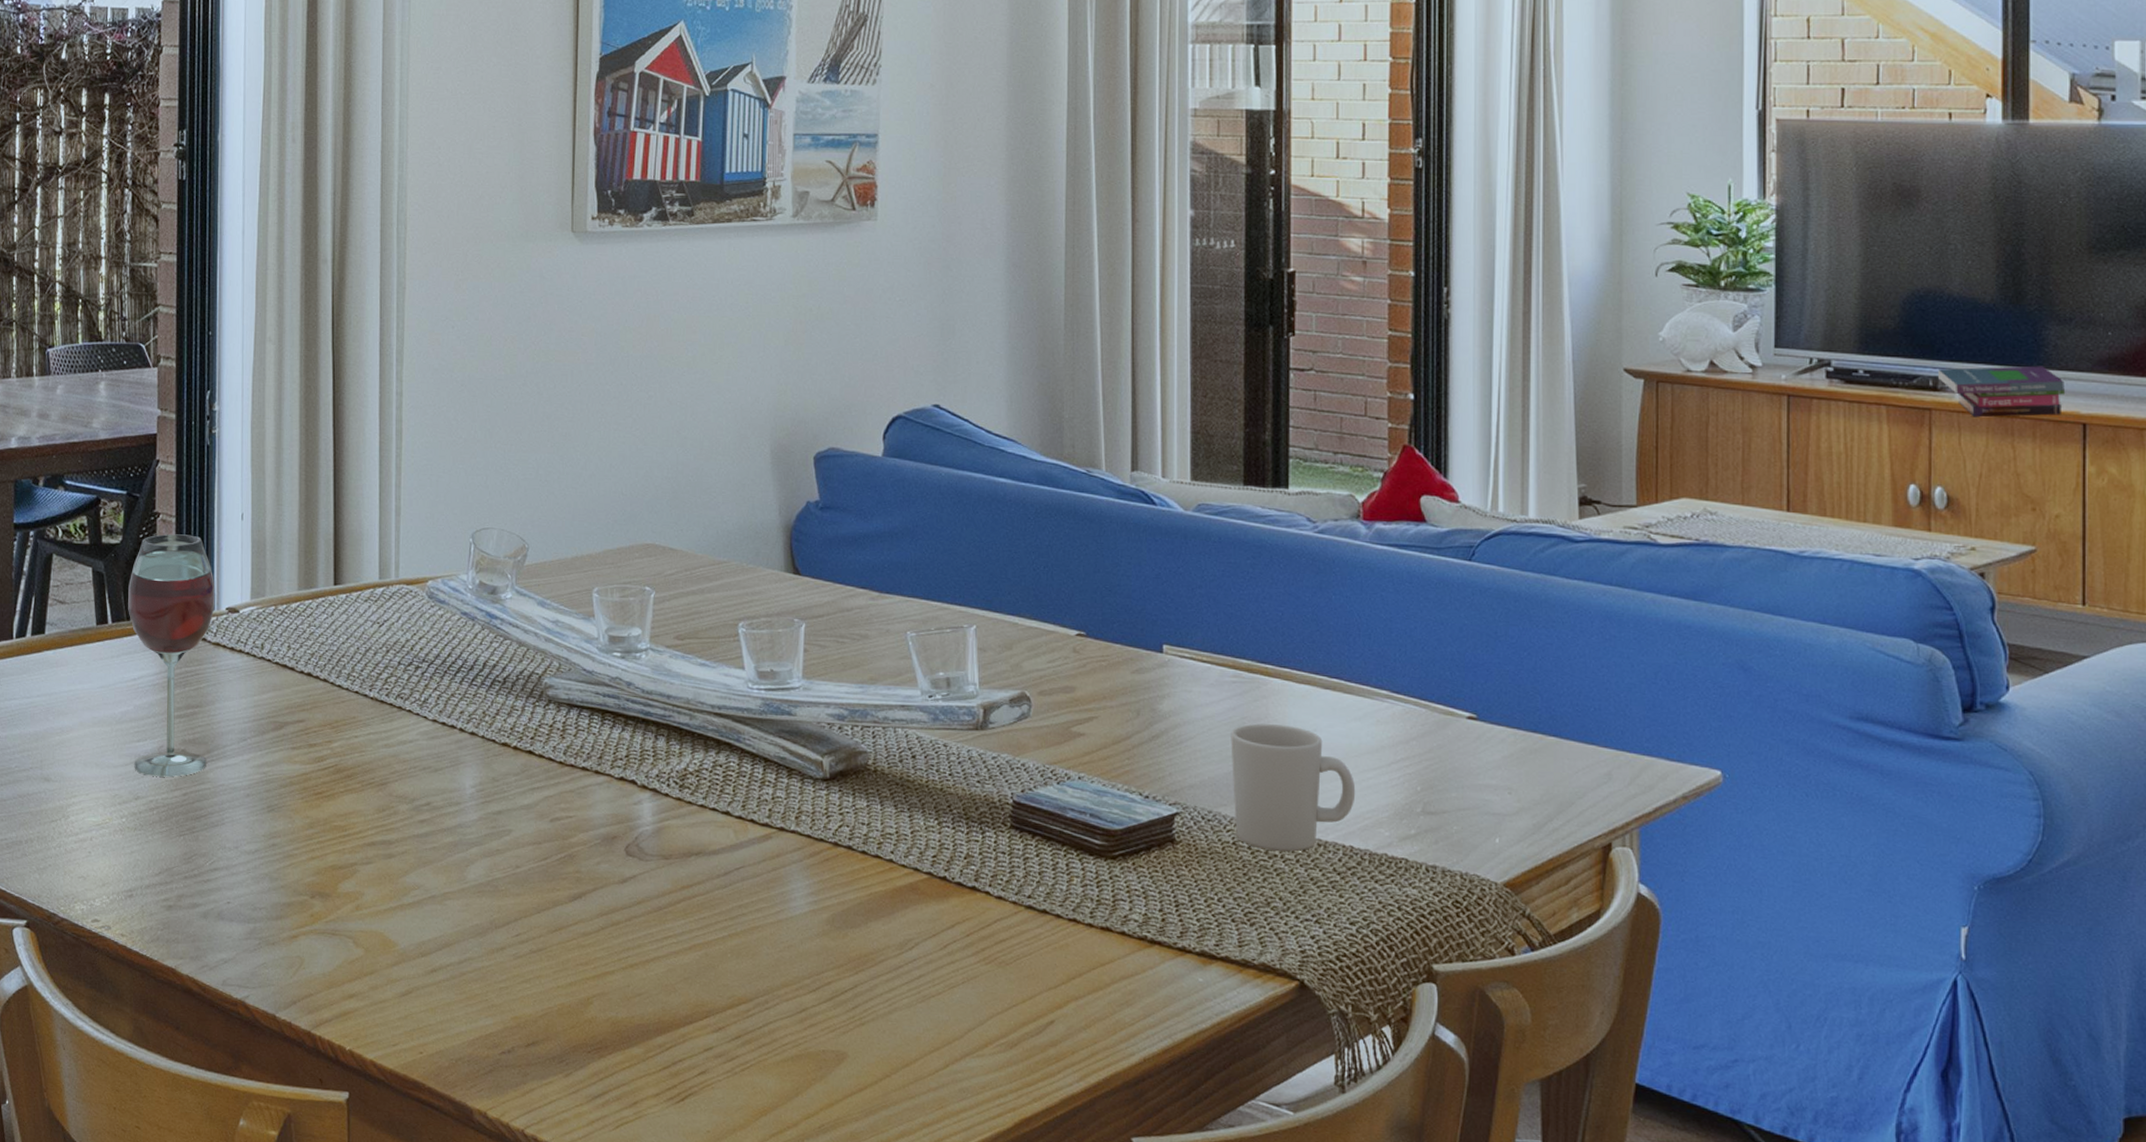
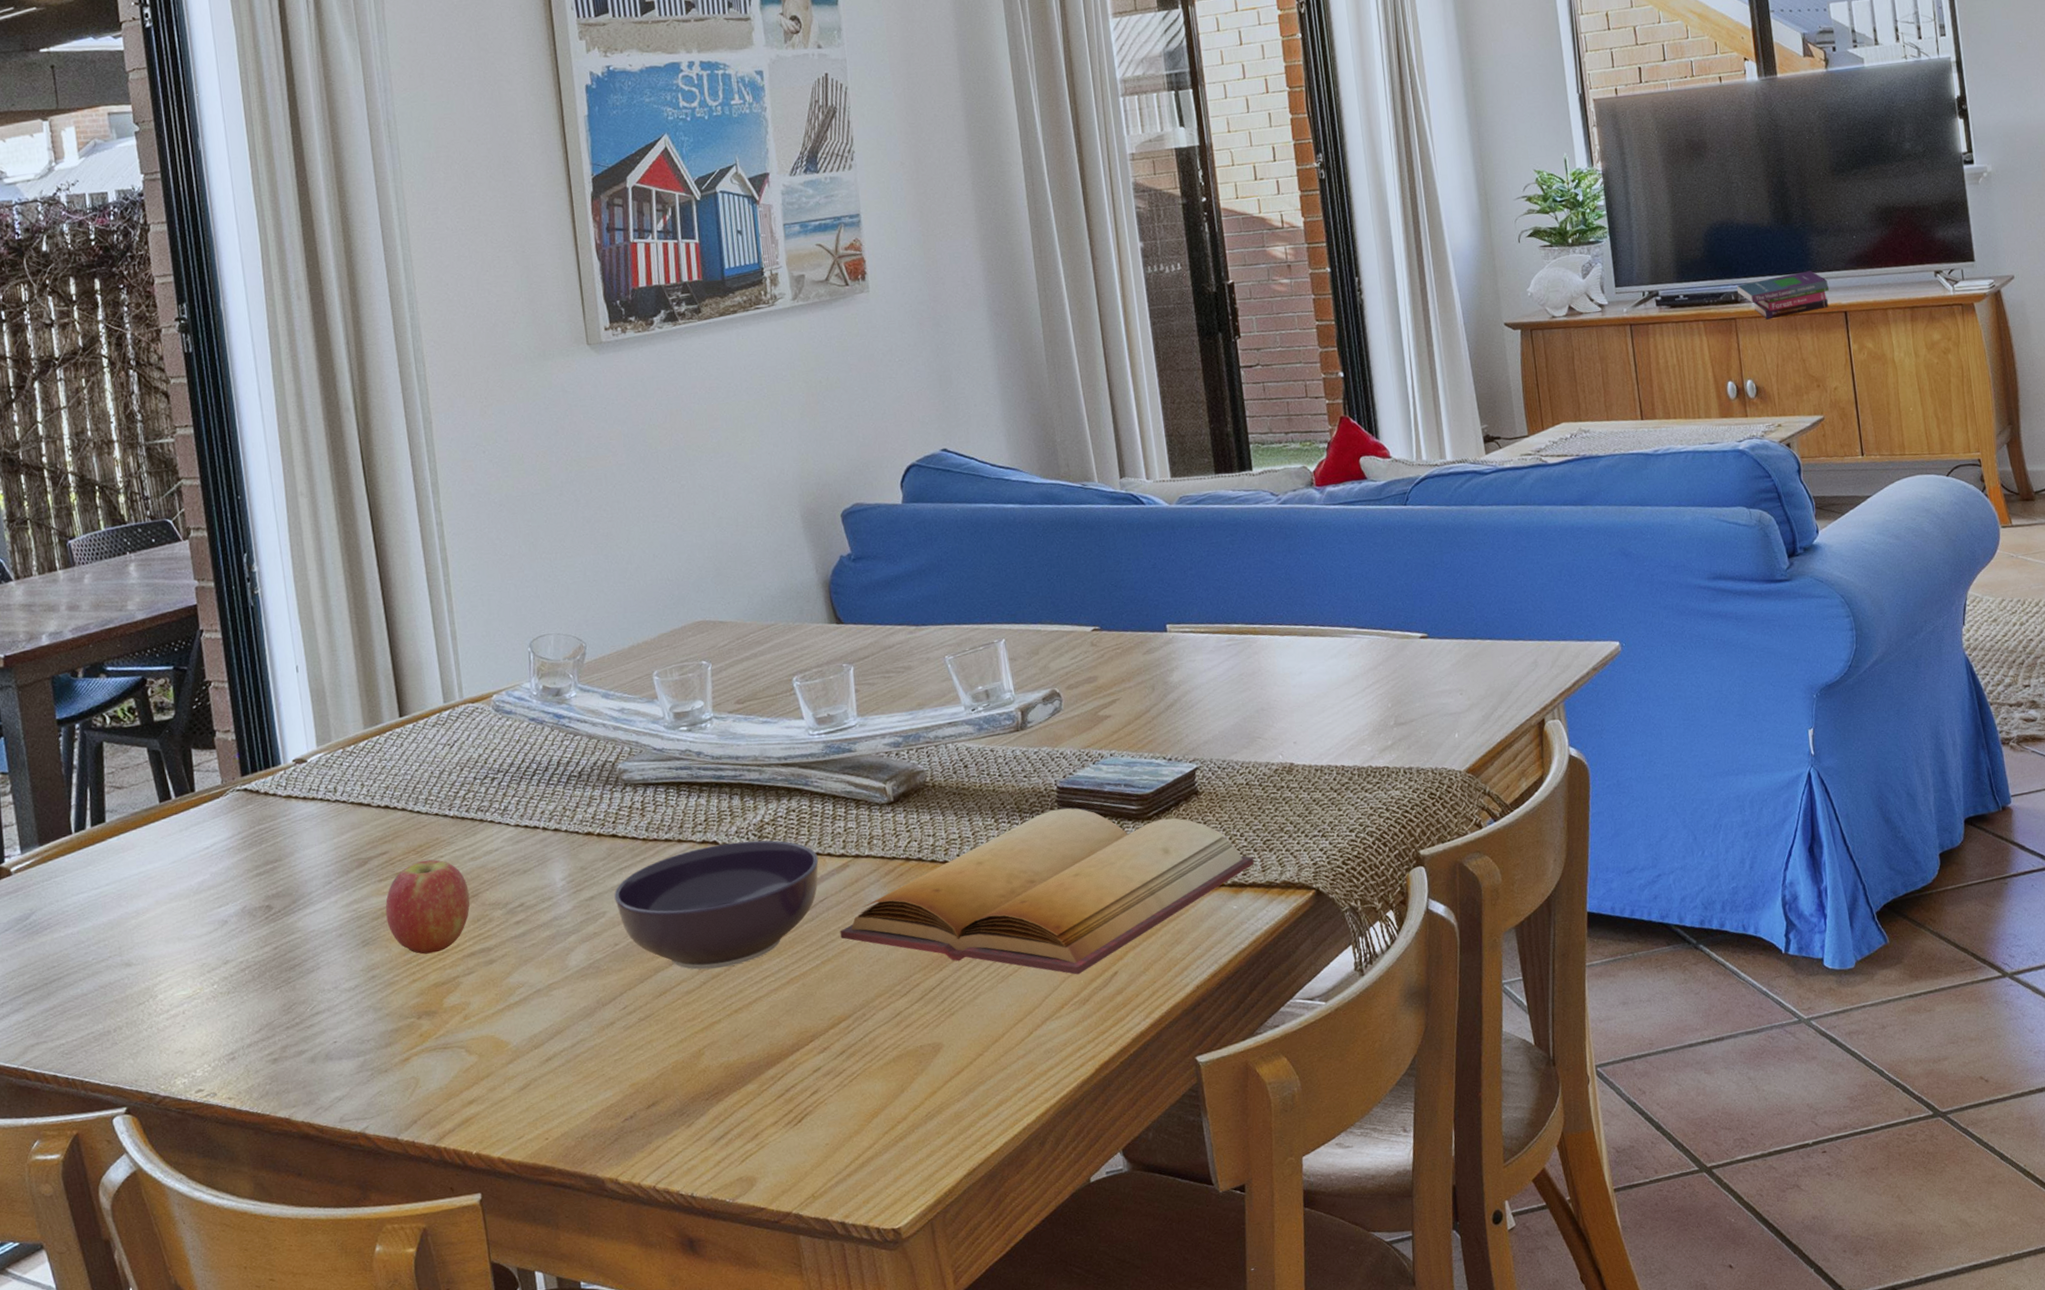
wineglass: present [128,534,215,777] -> none [188,696,294,938]
fruit: none [294,736,378,834] -> present [385,859,470,955]
bowl: none [522,784,740,917] -> present [614,840,819,970]
bible: none [752,825,1231,1014] -> present [840,808,1255,975]
mug: present [1231,723,1356,852] -> none [1232,673,1341,784]

